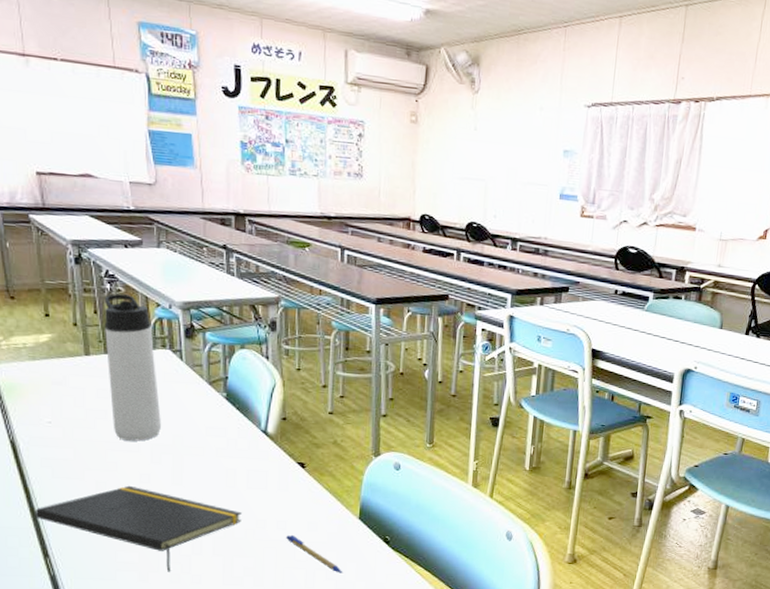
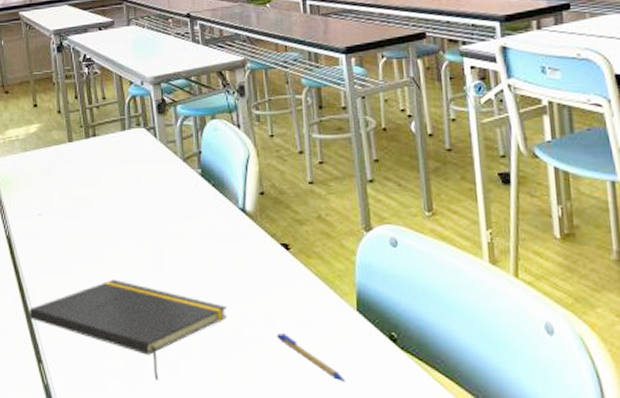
thermos bottle: present [104,293,161,441] -> none [83,76,140,229]

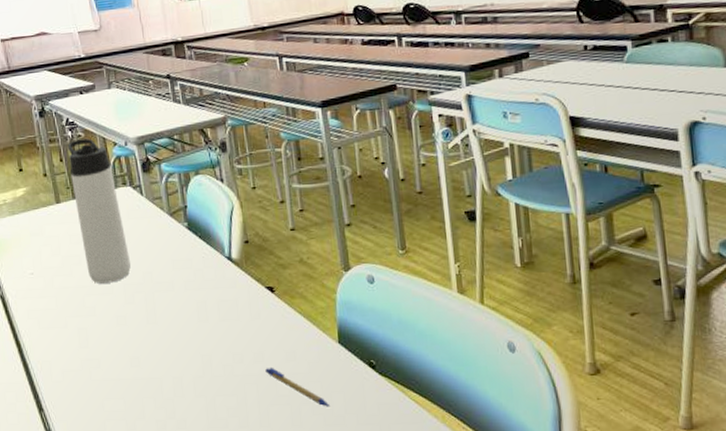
notepad: present [29,279,227,380] -> none [27,329,218,418]
thermos bottle: none [83,76,140,229] -> present [68,138,131,284]

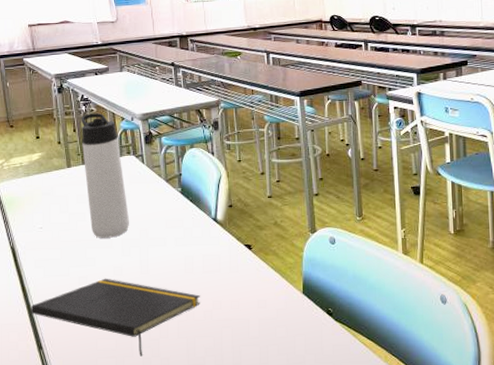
notepad: none [27,329,218,418] -> present [31,278,200,356]
pen: present [265,367,331,407] -> none [240,313,293,348]

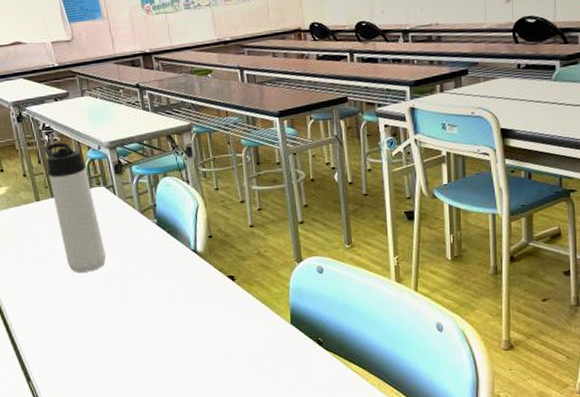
notepad: present [31,278,200,356] -> none [15,312,185,387]

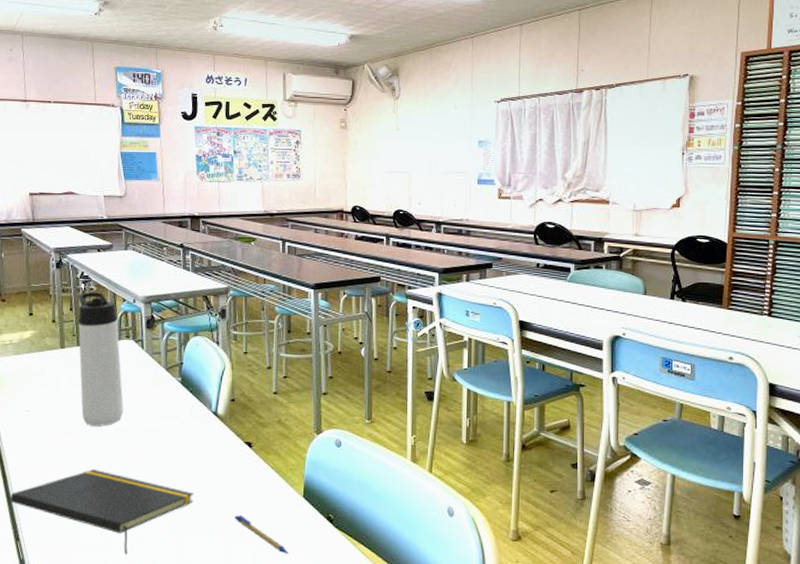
notepad: none [15,312,185,387] -> present [10,469,194,555]
pen: none [227,344,283,377] -> present [235,514,289,554]

